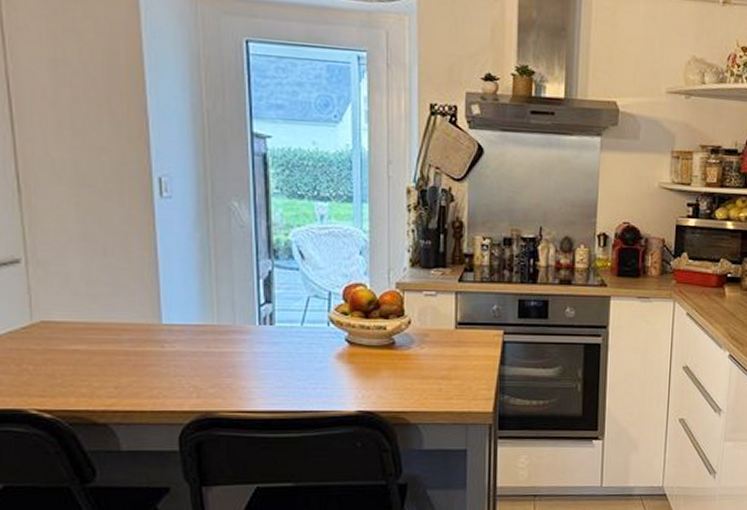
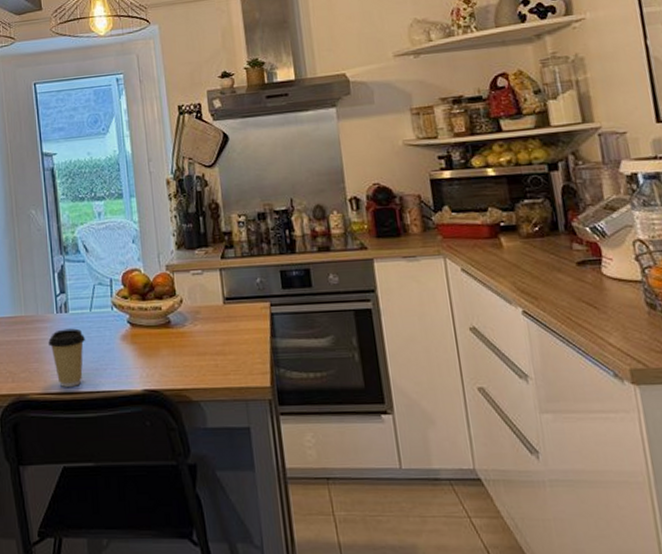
coffee cup: none [246,343,293,405] -> present [48,328,85,387]

